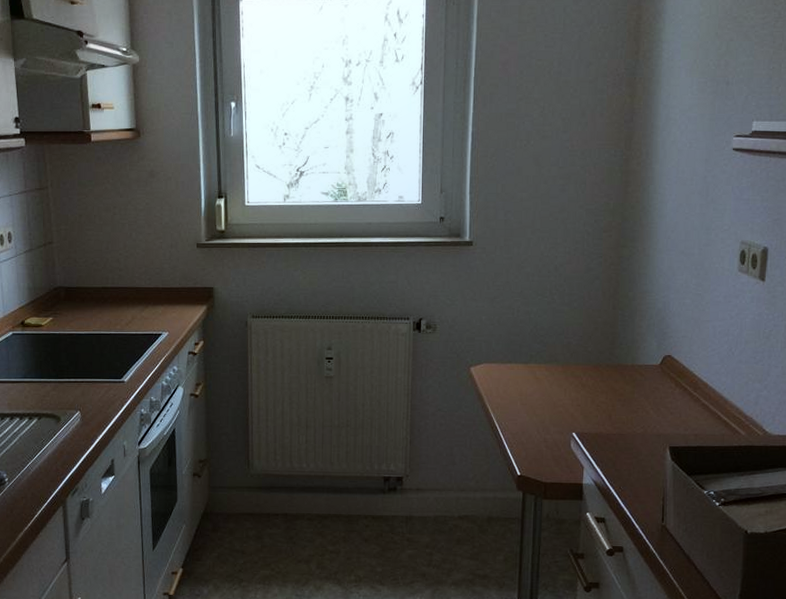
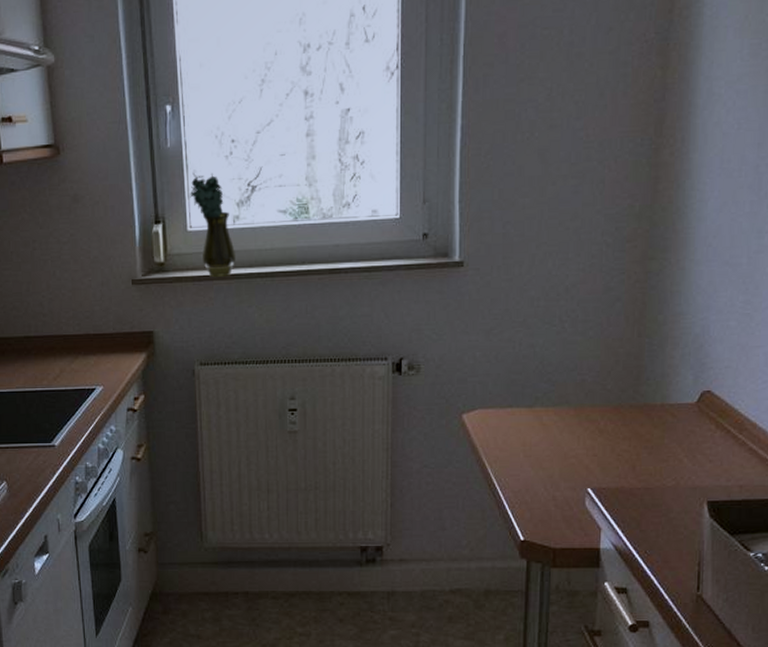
vase: none [248,157,286,245] -> present [190,172,236,278]

